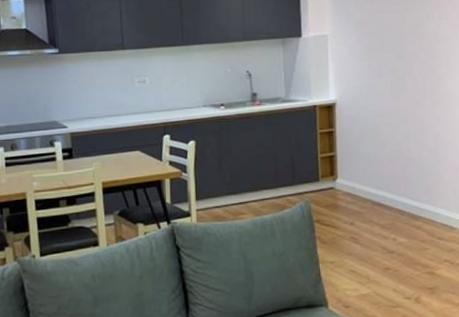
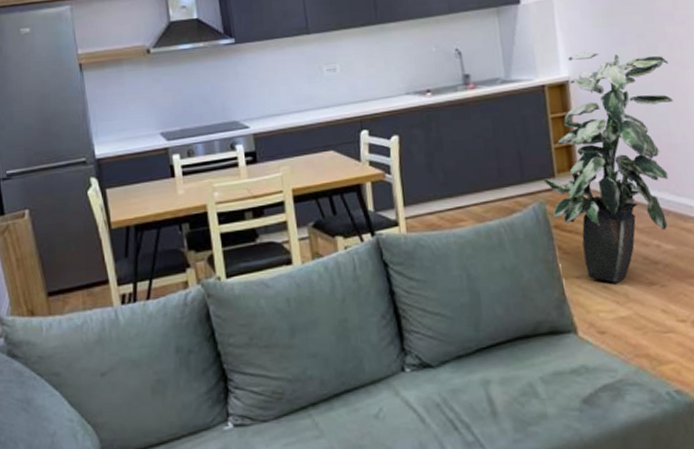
indoor plant: none [310,81,414,268] -> present [543,52,673,283]

